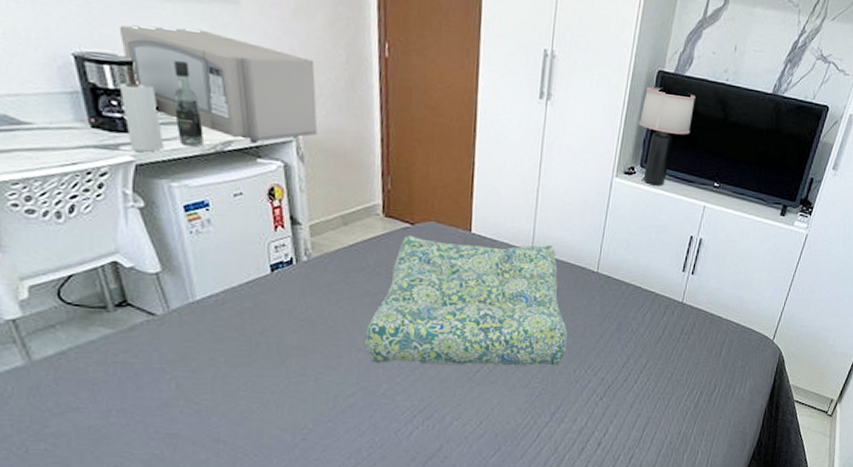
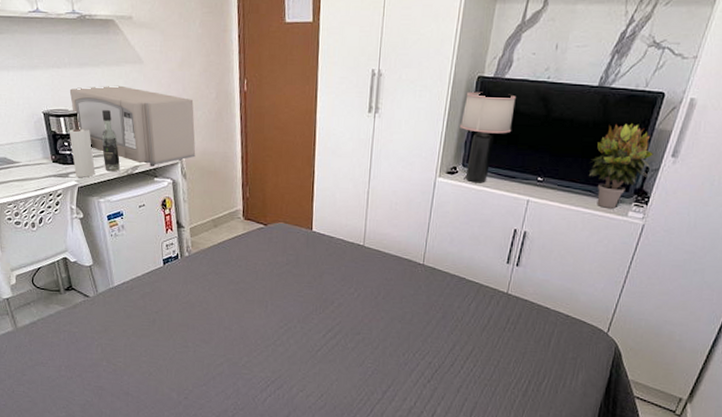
seat cushion: present [365,234,568,366] -> none [230,233,397,349]
potted plant: none [760,133,818,218] -> present [588,123,654,208]

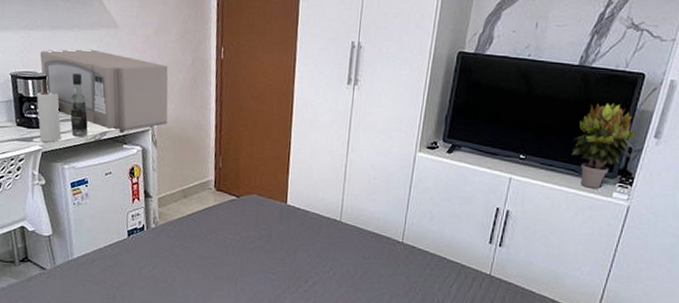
table lamp: present [460,91,516,183] -> none [440,66,497,160]

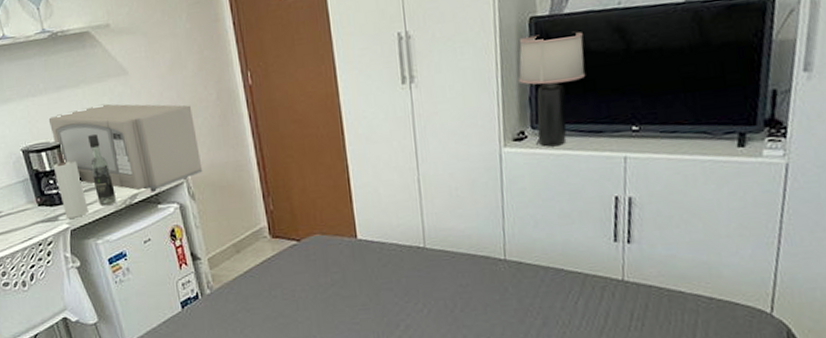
table lamp: none [440,66,497,160] -> present [518,31,586,148]
potted plant: present [571,103,636,189] -> none [695,38,779,151]

